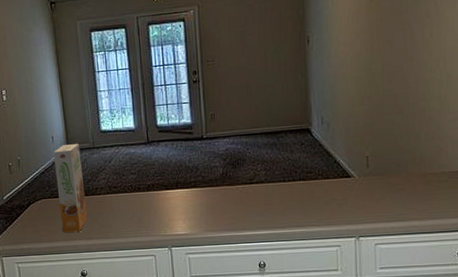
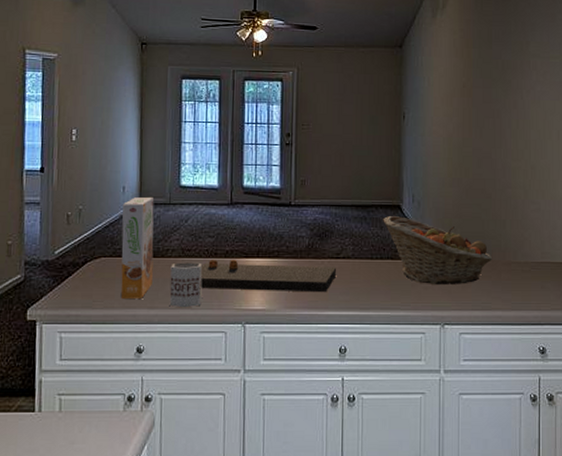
mug: none [101,197,131,237] -> present [169,262,203,308]
cutting board: none [127,191,251,220] -> present [200,259,336,293]
fruit basket: none [293,138,406,201] -> present [383,215,492,284]

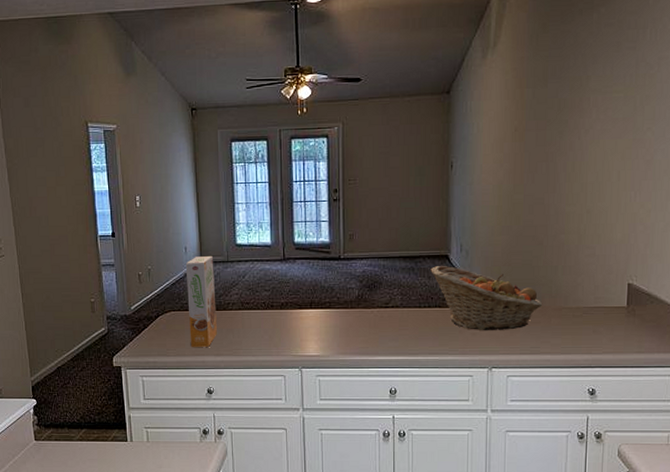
mug: present [169,262,203,308] -> none [232,314,262,355]
cutting board: present [200,259,336,293] -> none [259,310,385,340]

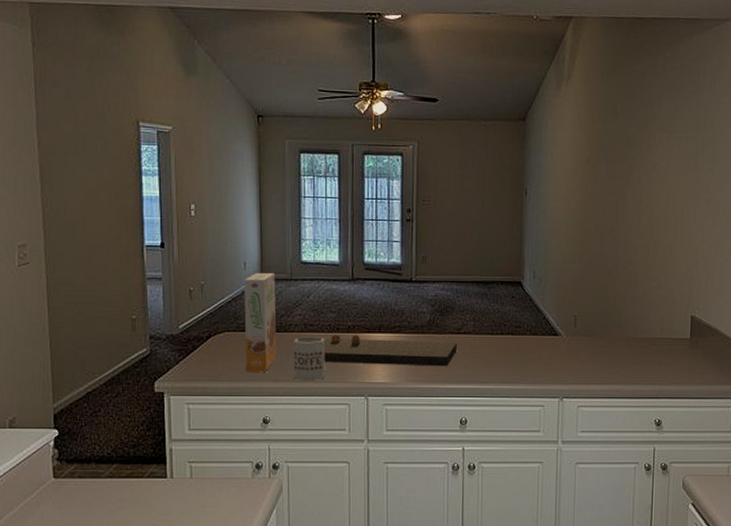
mug: none [232,314,262,355] -> present [293,337,325,381]
cutting board: none [259,310,385,340] -> present [323,333,457,367]
fruit basket: present [431,265,542,330] -> none [504,291,611,359]

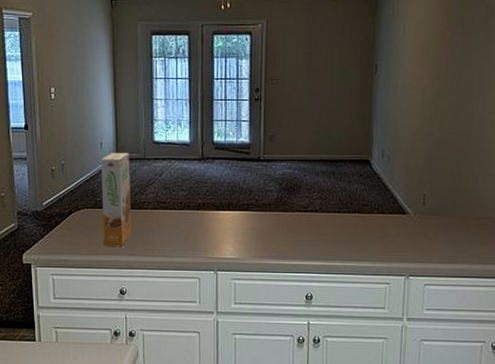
mug: present [293,337,325,381] -> none [147,214,177,256]
cutting board: present [323,333,457,367] -> none [175,211,304,244]

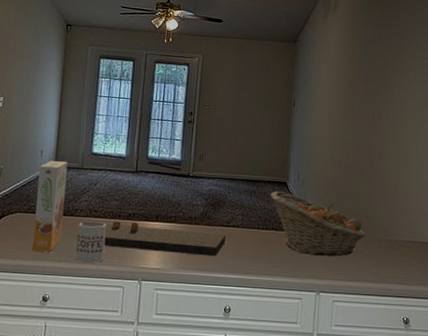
mug: none [147,214,177,256] -> present [75,221,107,263]
cutting board: none [175,211,304,244] -> present [104,220,226,257]
fruit basket: none [351,170,461,238] -> present [270,191,365,257]

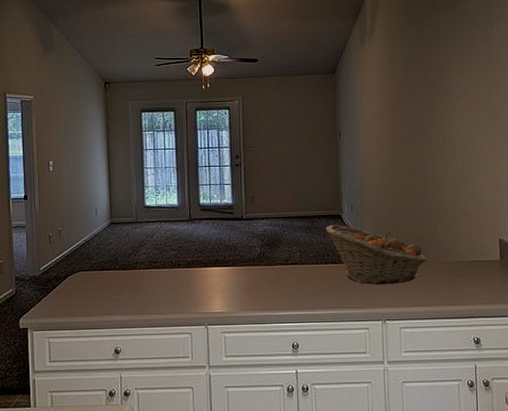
cereal box: present [32,161,68,252] -> none [95,218,125,307]
mug: present [75,221,107,263] -> none [140,273,169,313]
cutting board: present [104,220,226,257] -> none [166,268,286,296]

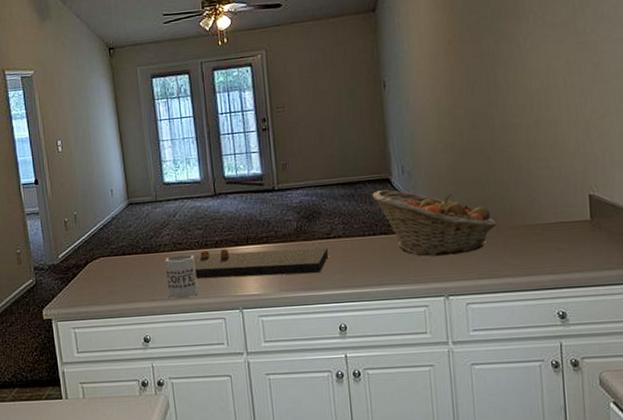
mug: none [140,273,169,313] -> present [165,254,198,299]
cutting board: none [166,268,286,296] -> present [193,247,328,279]

